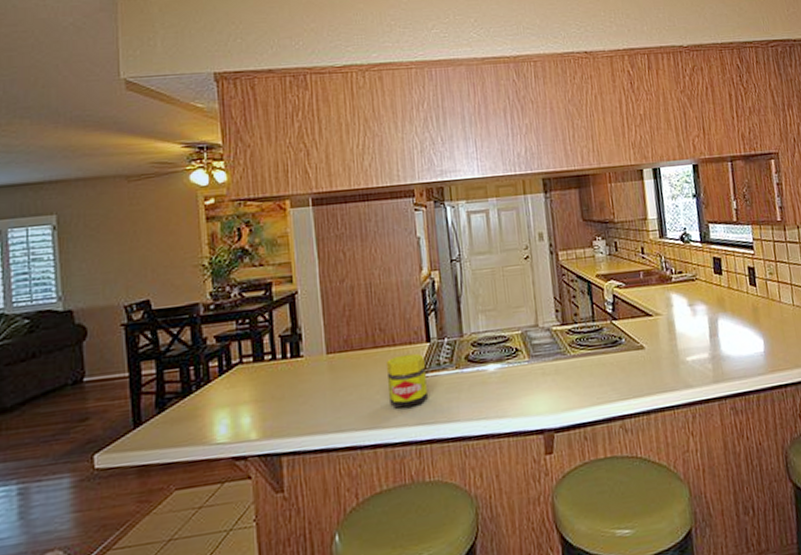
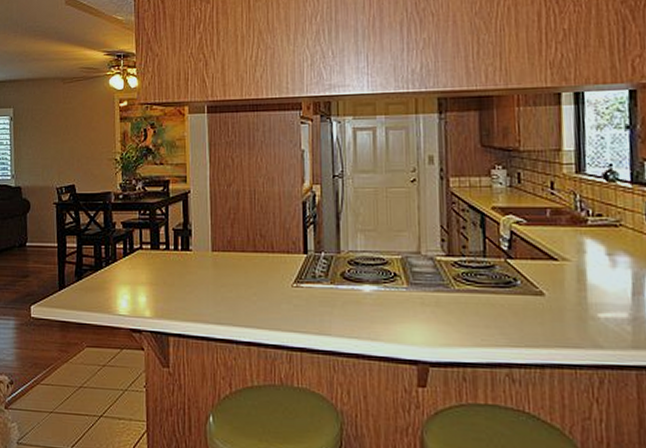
jar: present [385,353,428,408] -> none [264,262,301,313]

